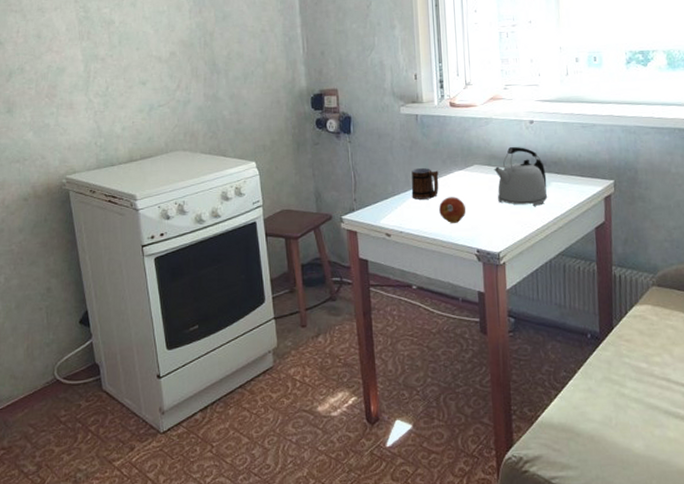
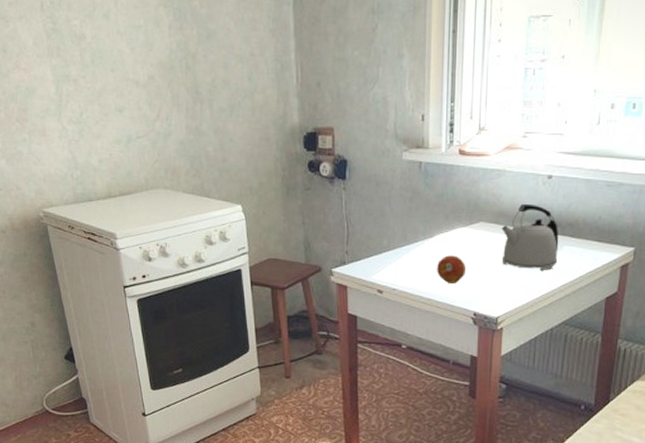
mug: present [411,167,439,200] -> none [408,221,440,256]

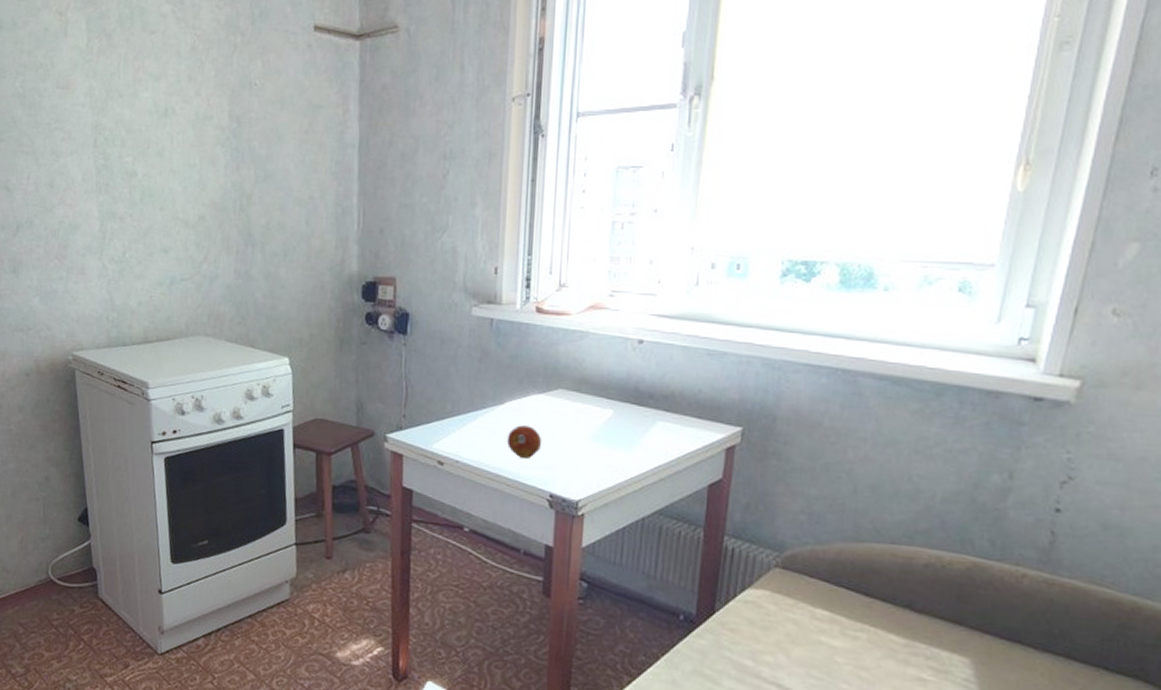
kettle: present [501,203,559,271] -> none [583,370,652,449]

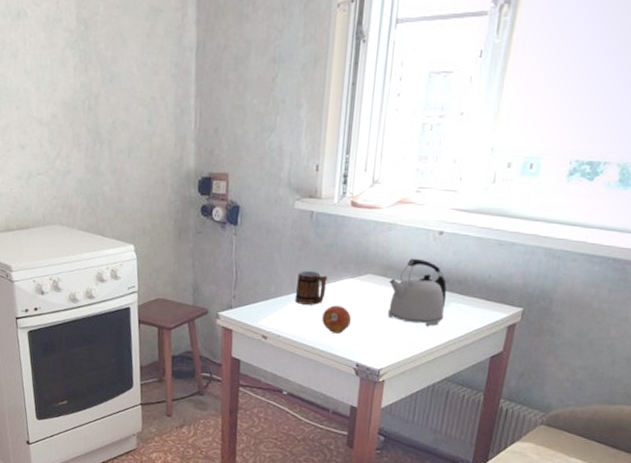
mug: none [475,385,512,425] -> present [294,270,328,305]
kettle: none [583,370,652,449] -> present [388,258,447,326]

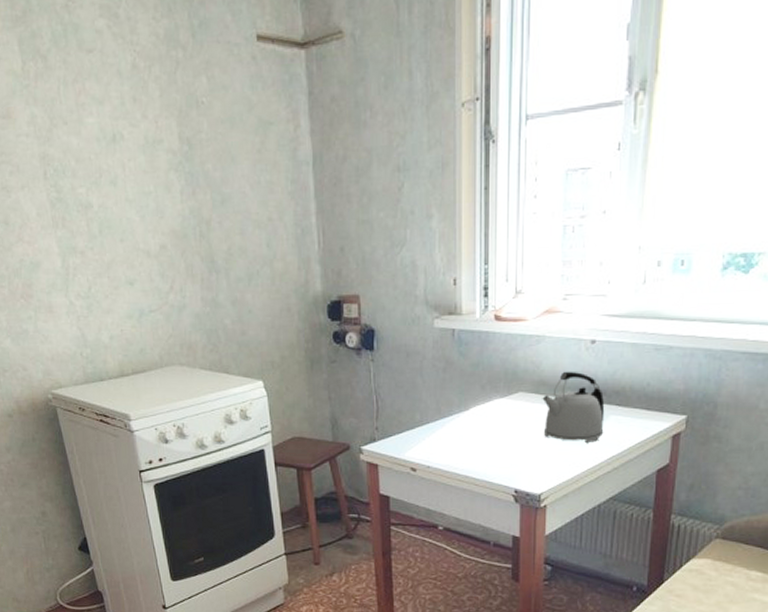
mug: present [294,270,328,305] -> none [442,393,476,430]
fruit: present [322,305,351,334] -> none [474,429,505,459]

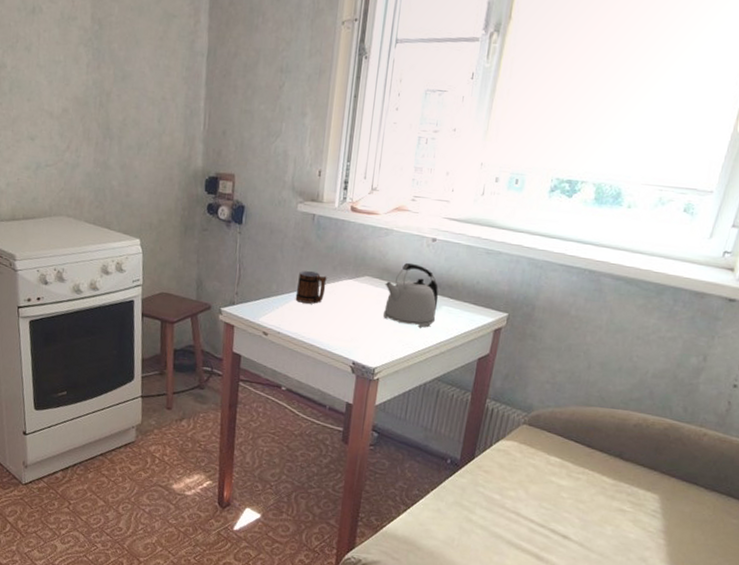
mug: none [442,393,476,430] -> present [295,270,327,304]

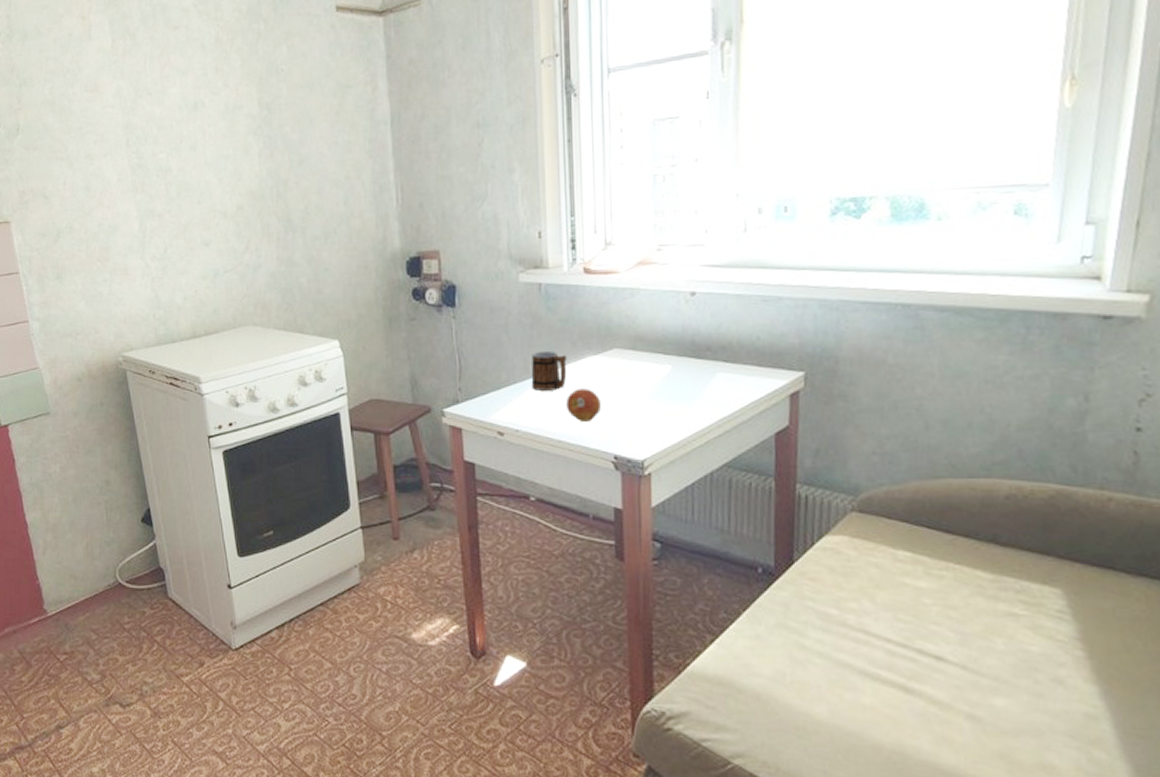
fruit: none [321,305,349,332] -> present [566,388,601,421]
kettle: present [383,262,439,328] -> none [640,325,712,403]

